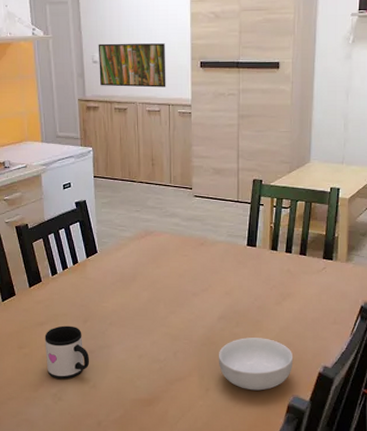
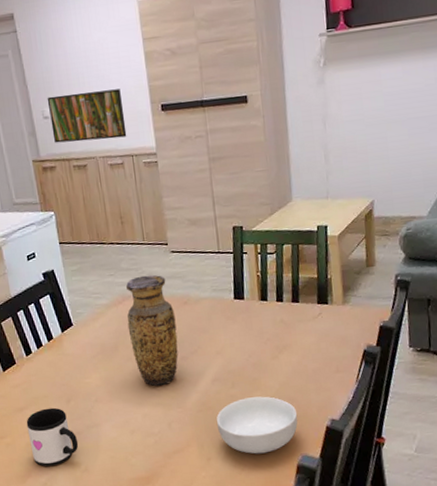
vase: none [147,215,191,318] -> present [125,275,178,386]

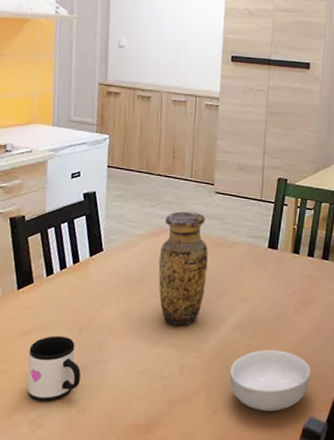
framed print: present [47,89,127,143] -> none [124,28,197,78]

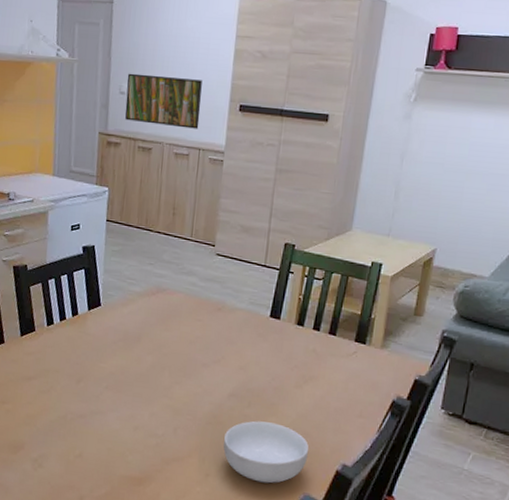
mug: present [27,336,82,402] -> none [30,383,79,445]
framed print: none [124,28,197,78] -> present [125,73,202,129]
vase: present [158,211,208,327] -> none [154,271,207,388]

